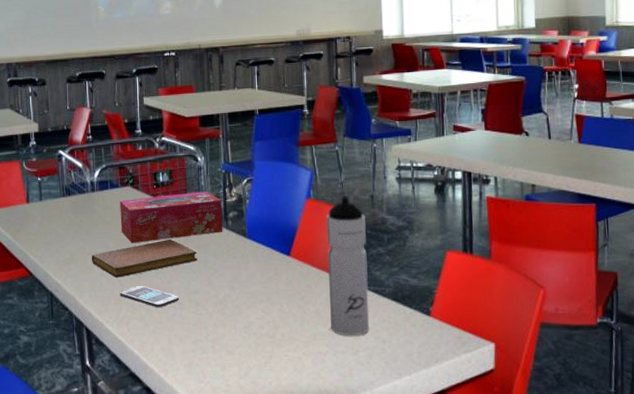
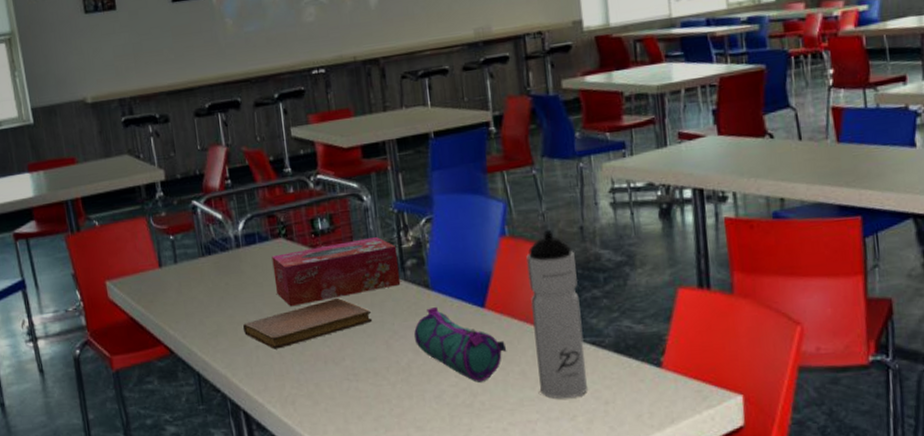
smartphone: present [119,285,179,308] -> none [280,356,353,382]
pencil case: none [231,252,306,317] -> present [414,306,507,382]

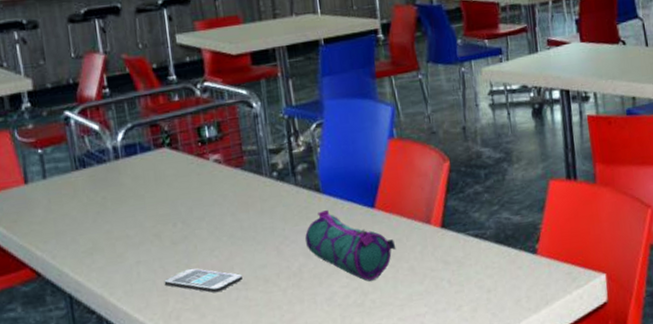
notebook: present [243,298,373,349] -> none [122,207,263,264]
tissue box: present [271,237,401,307] -> none [154,143,292,218]
smartphone: none [280,356,353,382] -> present [164,267,242,293]
water bottle: present [526,231,588,399] -> none [413,132,472,291]

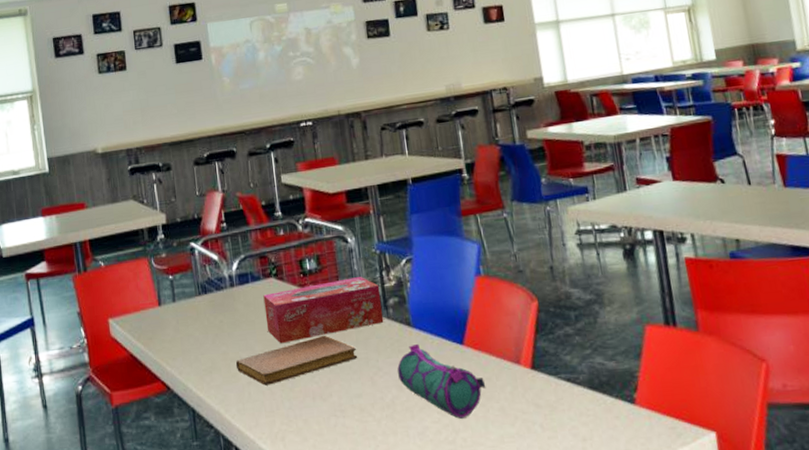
notebook: none [122,207,263,264] -> present [236,336,358,386]
tissue box: none [154,143,292,218] -> present [263,277,384,344]
smartphone: present [164,267,242,293] -> none [271,392,340,418]

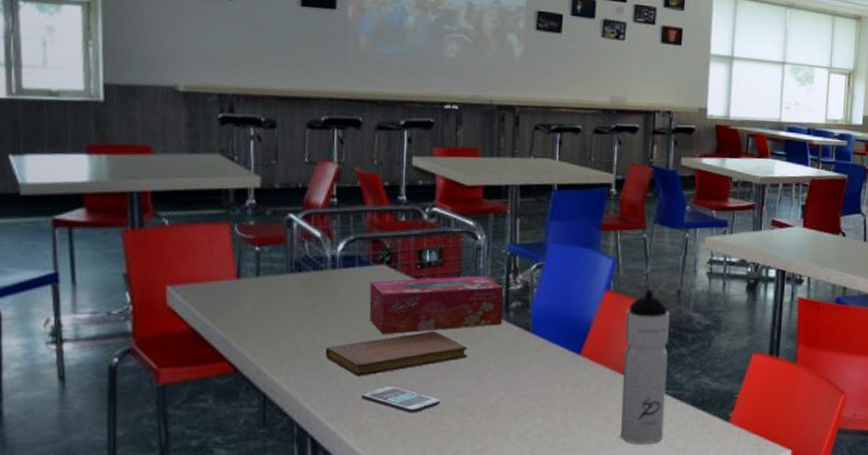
smartphone: none [271,392,340,418] -> present [361,386,440,413]
pencil case: present [397,343,486,419] -> none [508,348,595,424]
water bottle: none [501,271,565,436] -> present [621,291,670,445]

